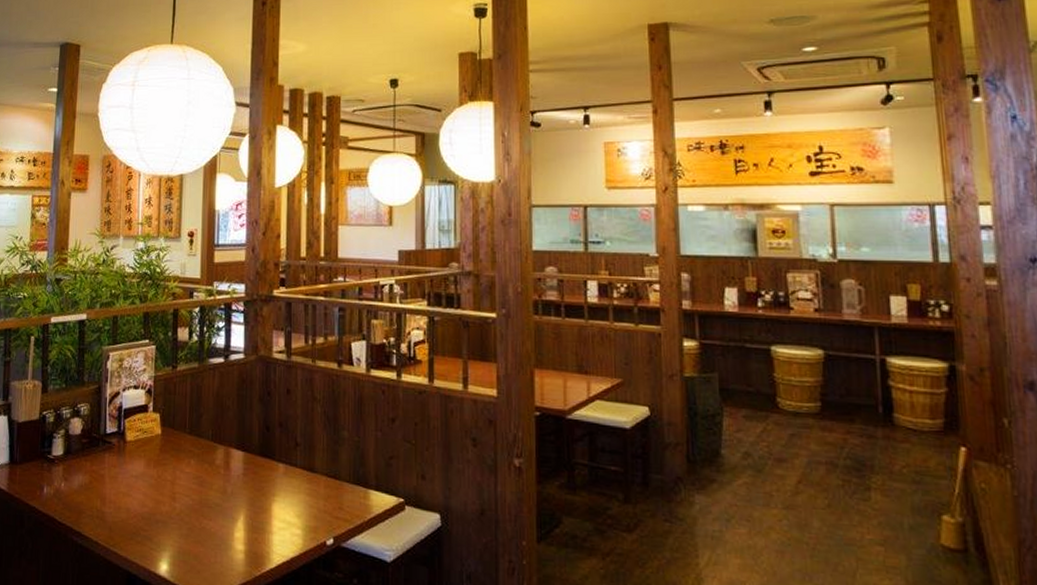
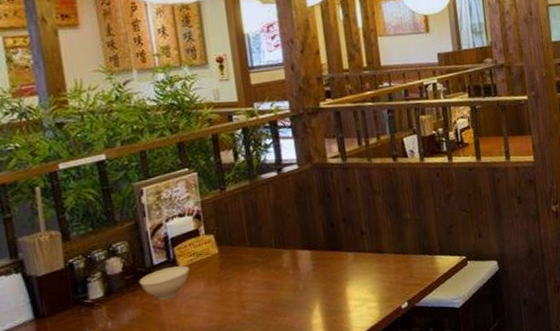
bowl: none [92,439,134,473] -> present [139,265,190,301]

